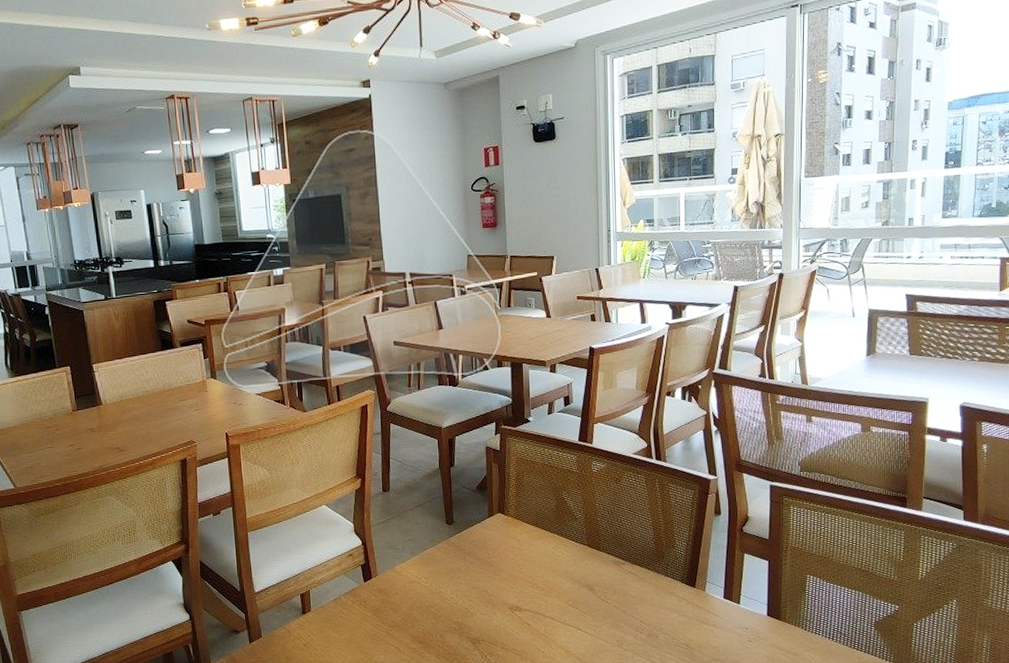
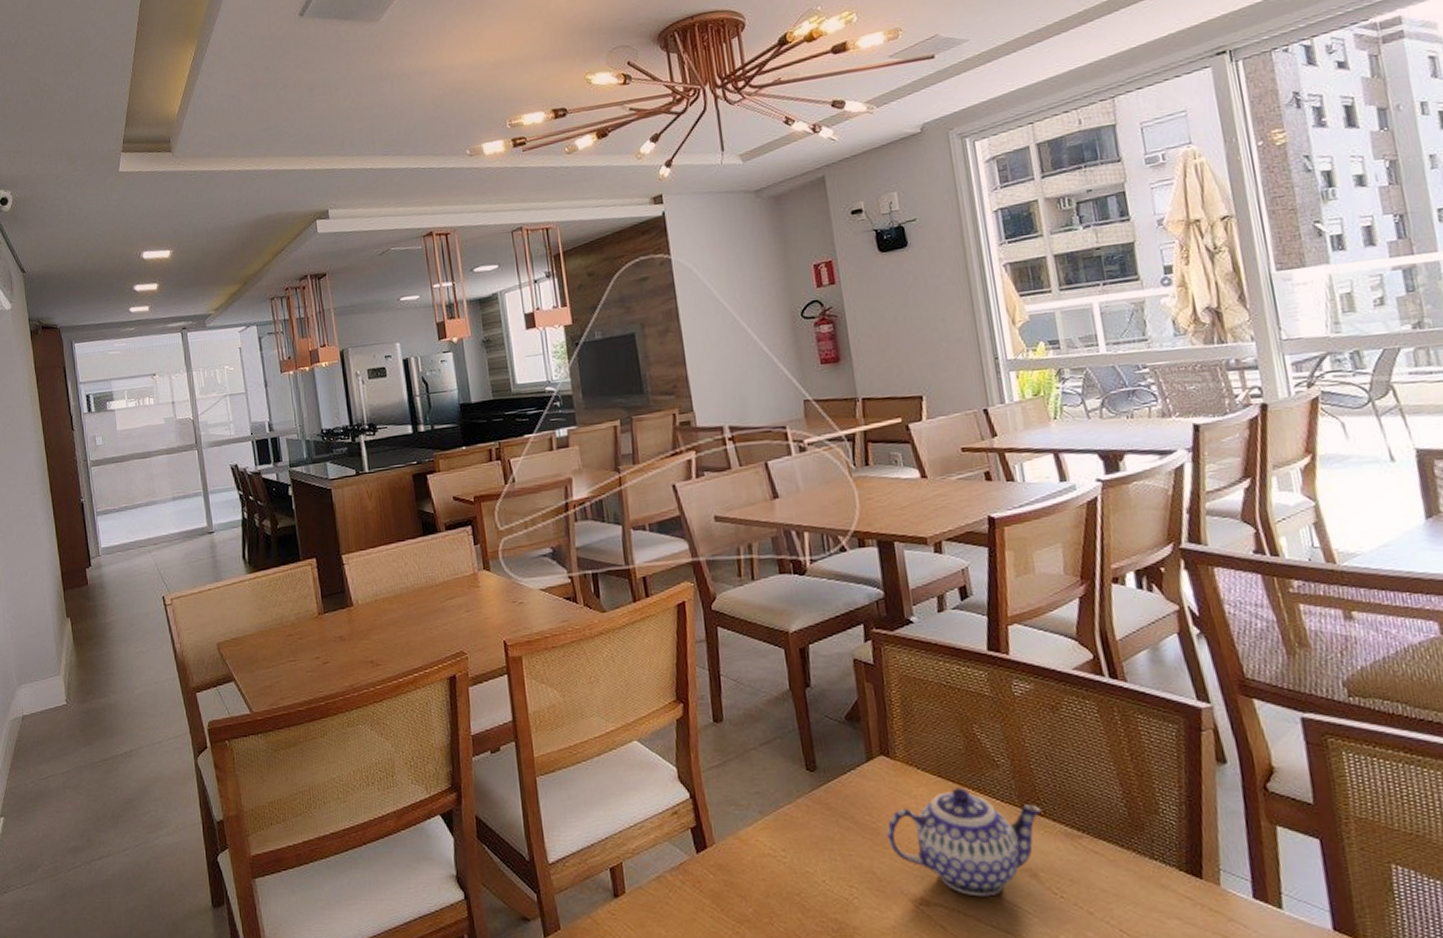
teapot: none [498,534,602,604] -> present [886,788,1043,897]

